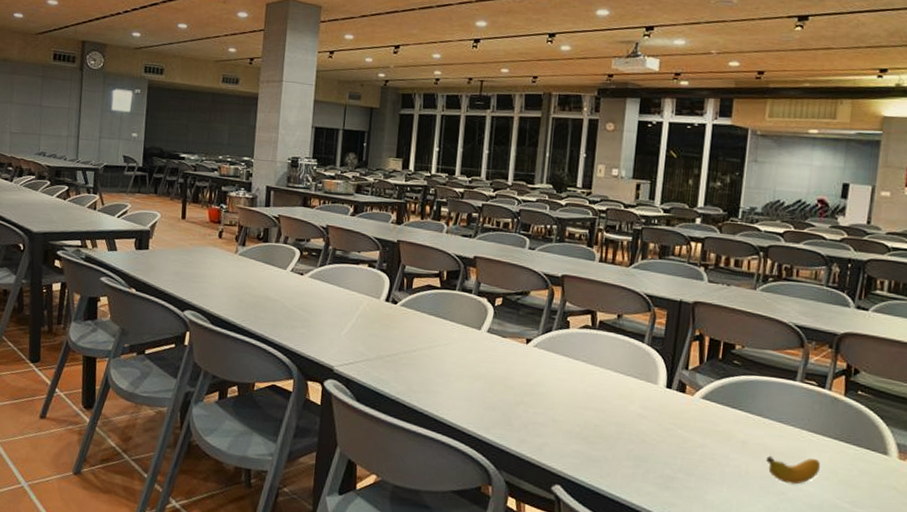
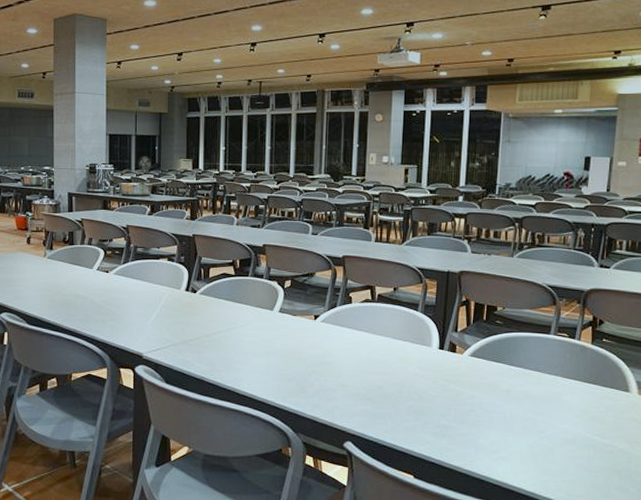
banana: present [766,456,821,485] -> none [527,401,574,424]

